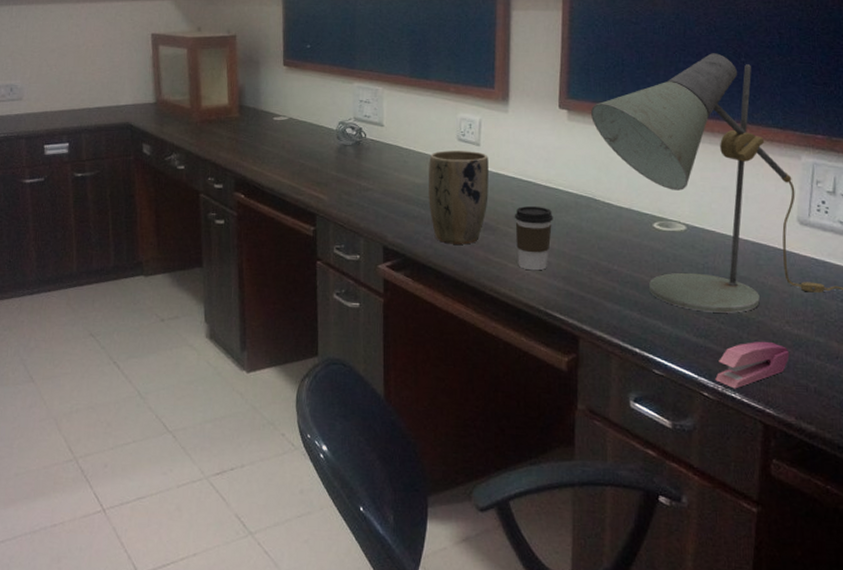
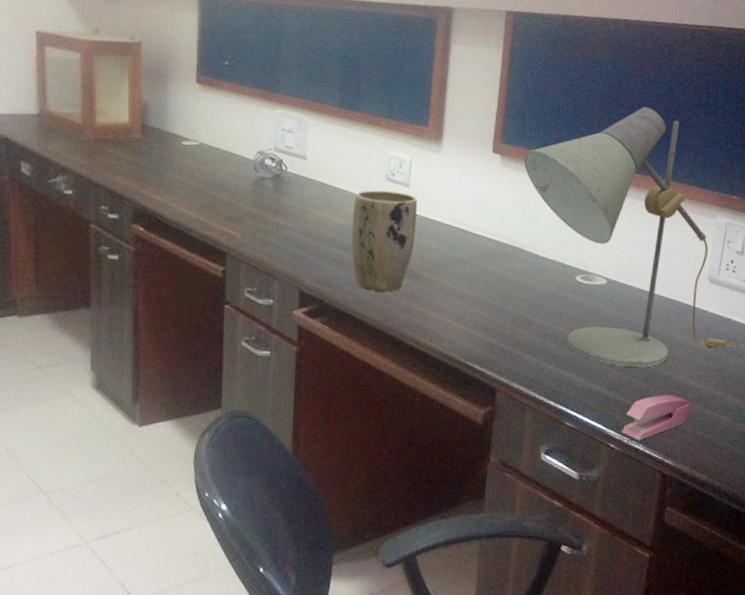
coffee cup: present [515,205,553,271] -> none [440,253,479,321]

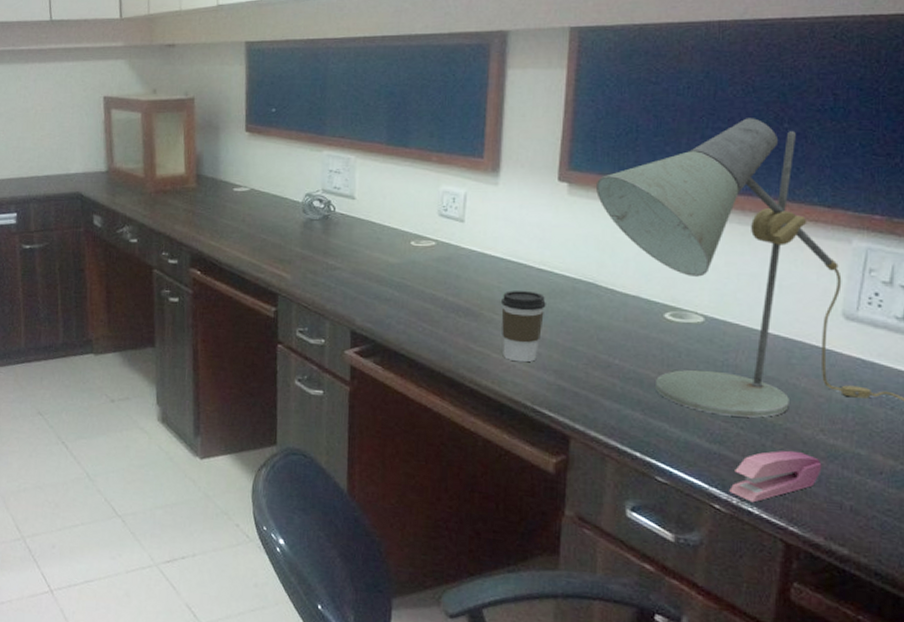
plant pot: present [351,190,417,292] -> none [403,227,474,331]
coffee cup: none [440,253,479,321] -> present [501,290,546,363]

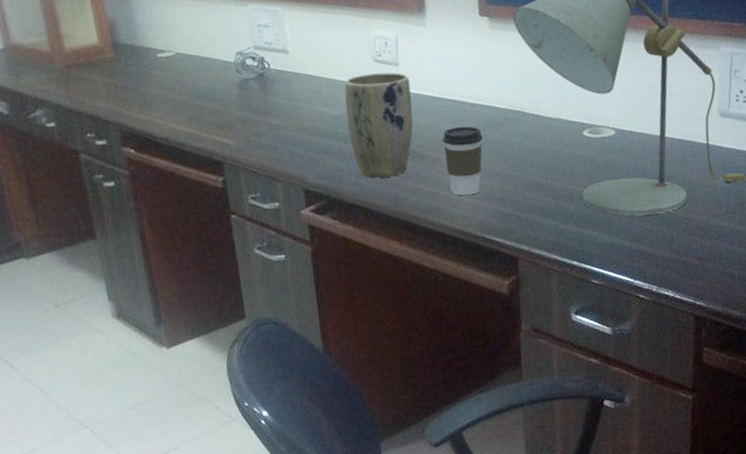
plant pot: none [403,227,474,331] -> present [344,72,413,178]
stapler: present [729,450,822,503] -> none [649,236,716,287]

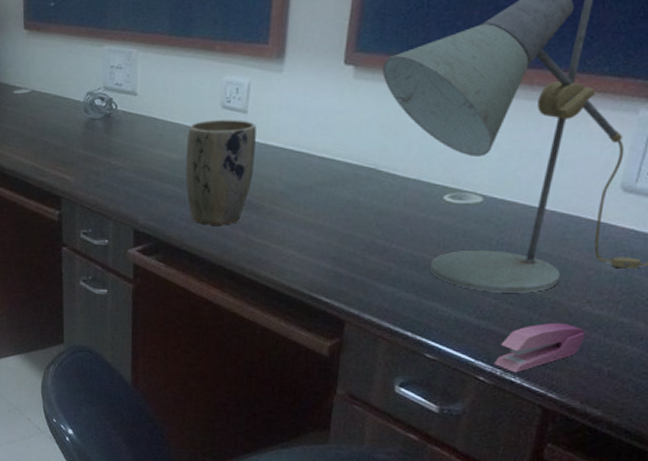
coffee cup: present [443,126,483,196] -> none [282,179,327,252]
stapler: none [649,236,716,287] -> present [494,322,586,373]

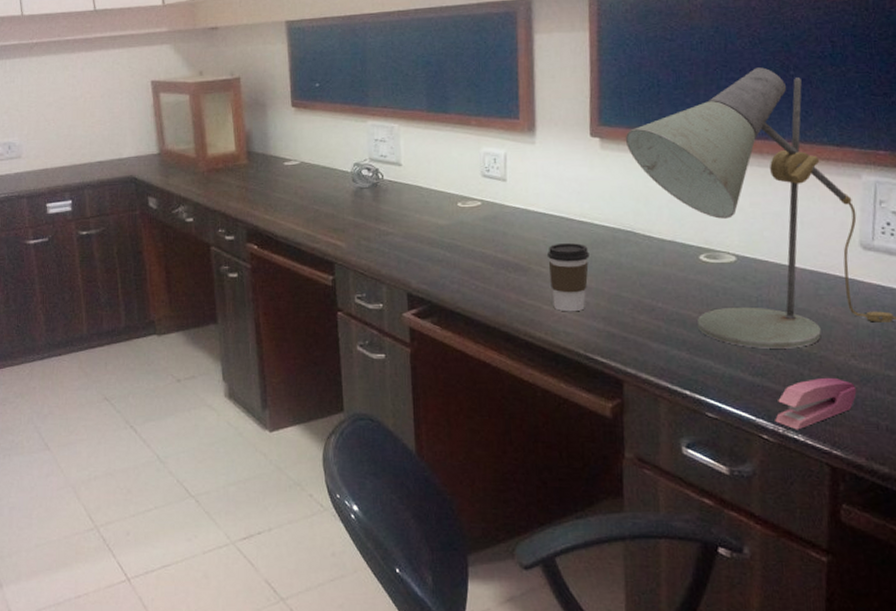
plant pot: present [185,120,257,225] -> none [452,187,518,288]
coffee cup: none [282,179,327,252] -> present [548,242,590,312]

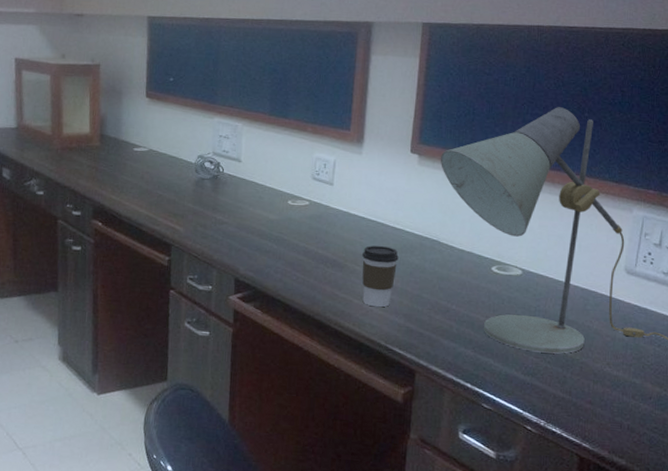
stapler: present [775,377,857,430] -> none [538,380,608,424]

